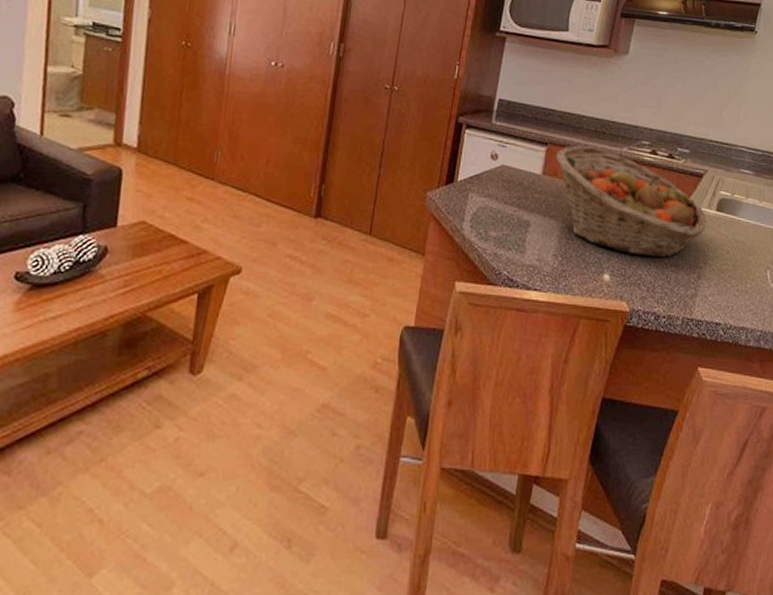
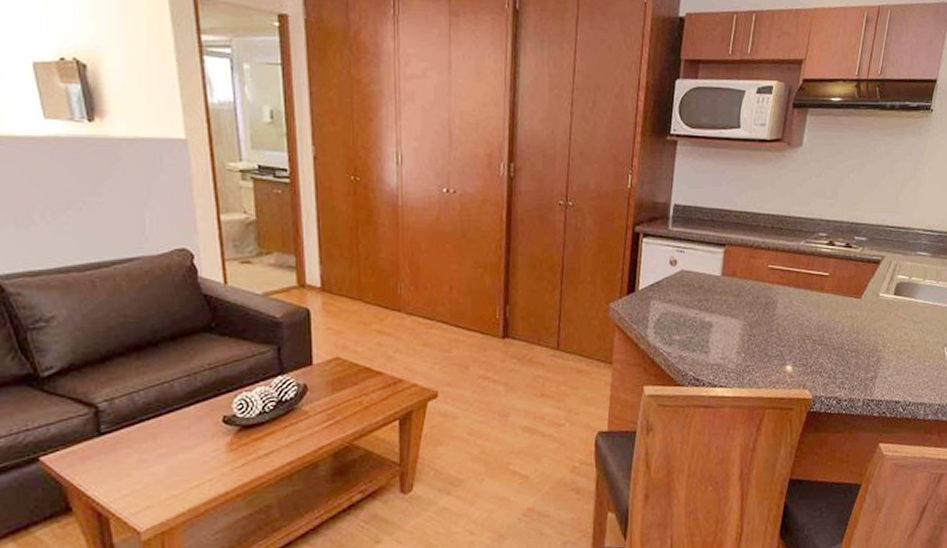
fruit basket: present [556,145,707,258] -> none [734,244,885,345]

